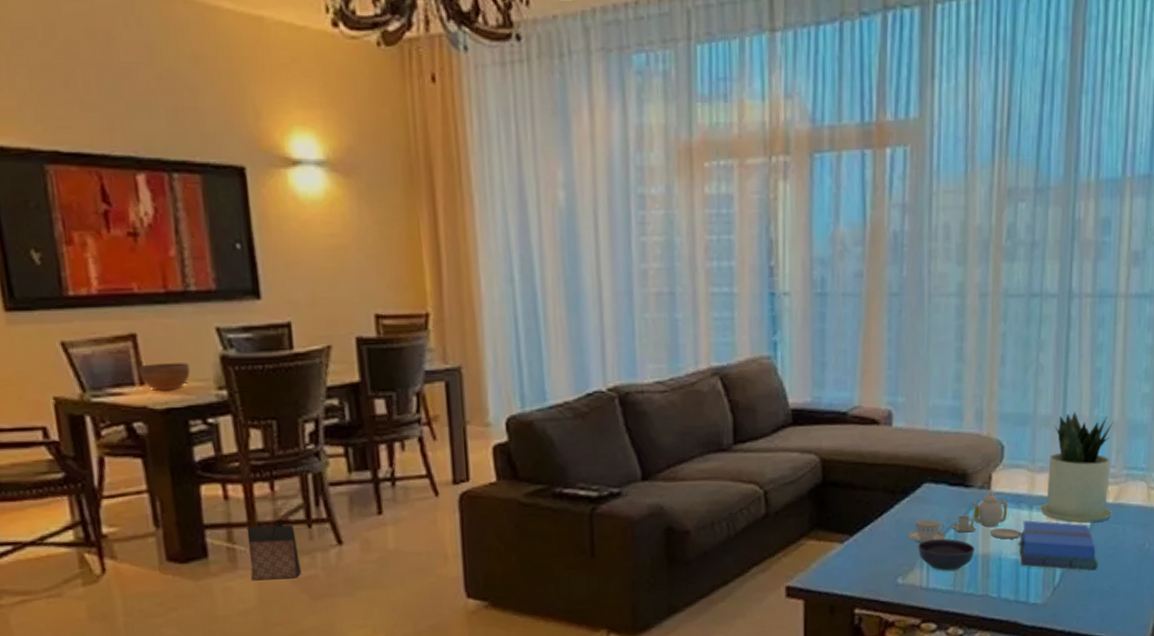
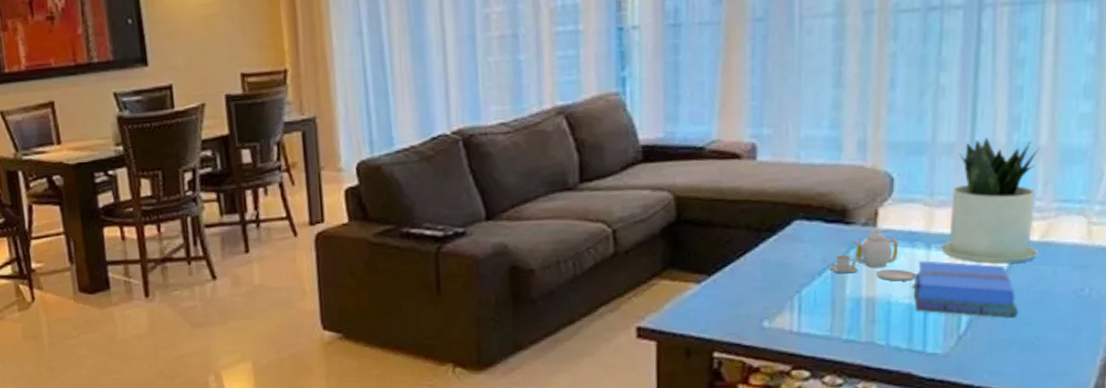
bowl: present [138,363,190,392] -> none [56,124,95,149]
bag: present [246,522,302,581] -> none [139,259,184,310]
teacup: present [907,519,947,543] -> none [774,259,823,284]
bowl: present [918,538,974,572] -> none [788,279,857,316]

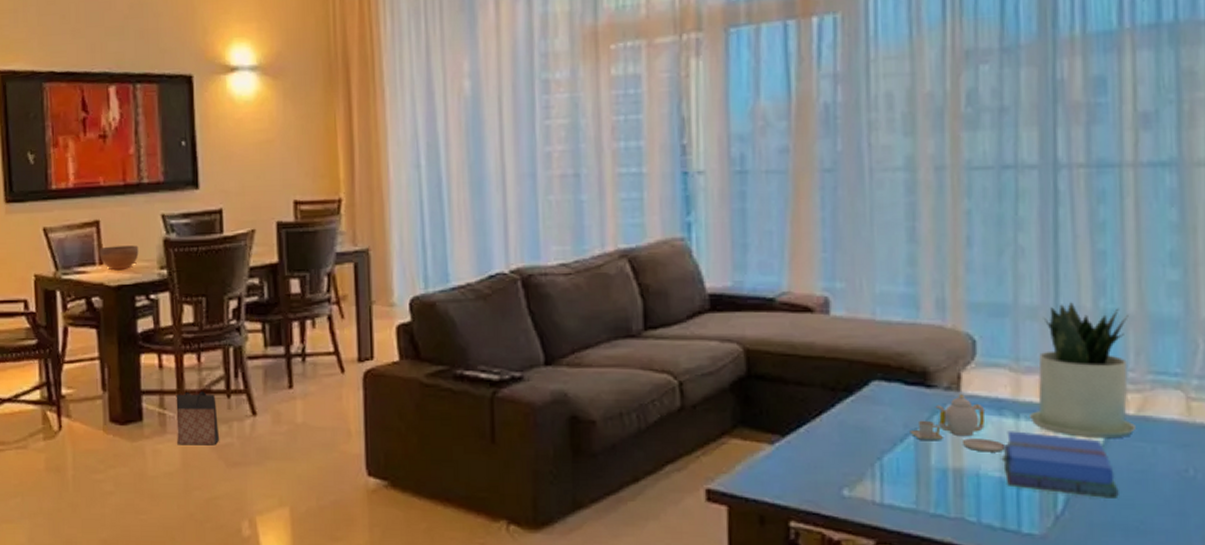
bowl: none [56,124,95,149] -> present [99,245,139,271]
bag: none [139,259,184,310] -> present [176,391,220,445]

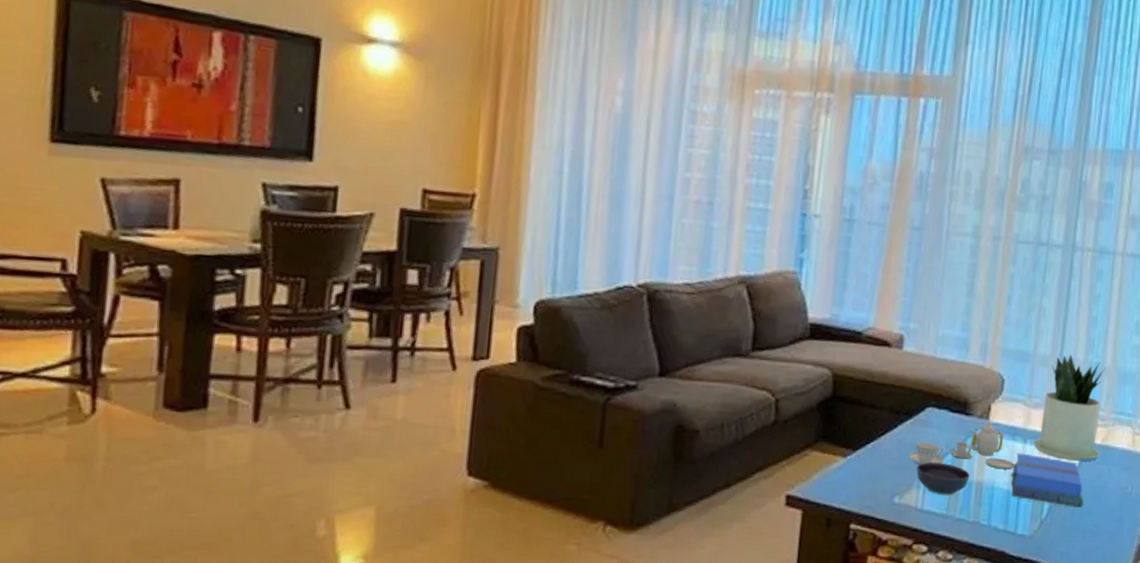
bowl: present [99,245,139,271] -> none [175,209,228,239]
bag: present [176,391,220,445] -> none [248,379,304,439]
teacup: none [853,423,905,450] -> present [907,442,945,465]
bowl: none [868,445,943,486] -> present [916,461,970,496]

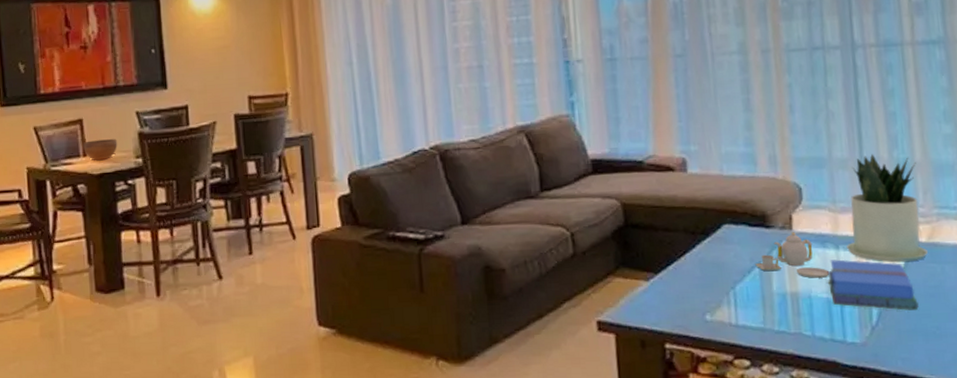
bowl: none [175,209,228,239] -> present [83,139,117,161]
teacup: present [907,442,945,465] -> none [711,258,752,281]
bowl: present [916,461,970,496] -> none [723,277,782,309]

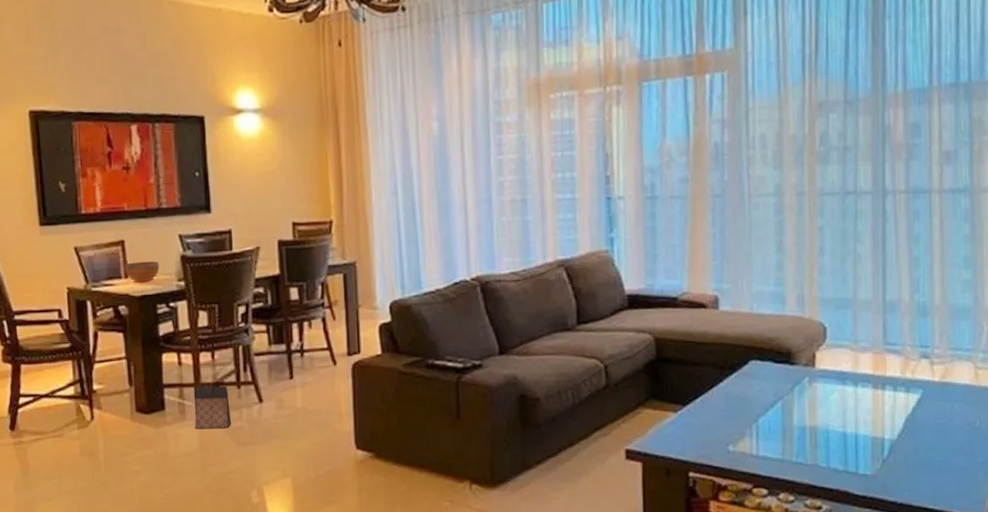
bag: none [152,261,192,309] -> present [193,383,232,430]
teapot: present [755,232,829,278] -> none [778,369,846,413]
books: present [827,259,919,311] -> none [845,396,928,446]
planter: present [847,154,929,263] -> none [865,297,941,400]

